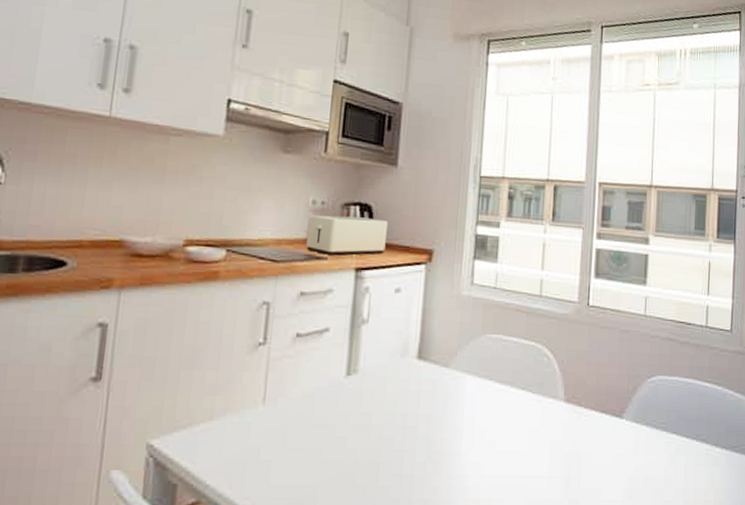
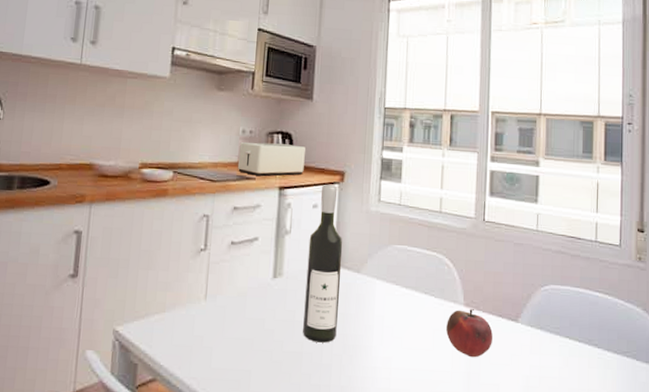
bottle: none [380,265,430,450] -> present [303,185,343,343]
fruit: none [544,405,595,460] -> present [446,309,493,358]

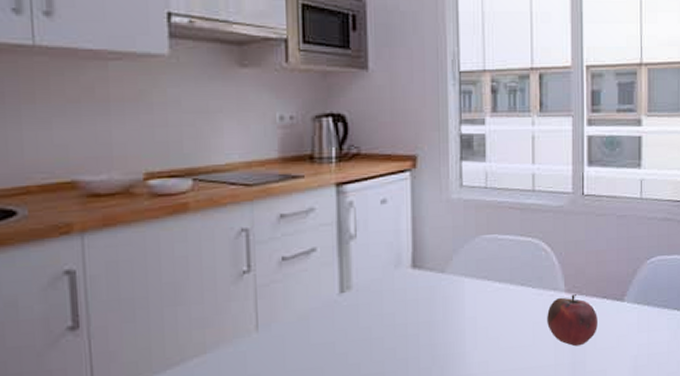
toaster: present [237,142,307,177] -> none [278,128,366,173]
bottle: present [303,185,343,343] -> none [380,173,423,359]

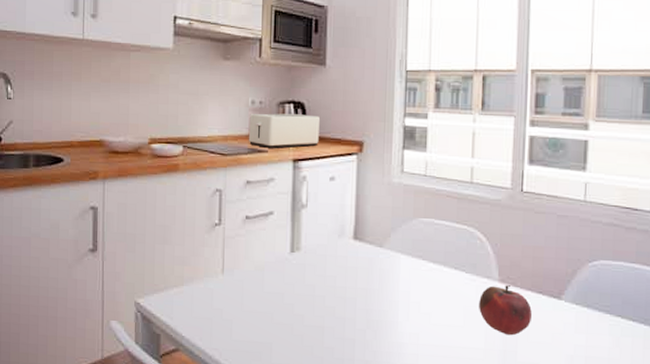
toaster: none [278,128,366,173] -> present [248,113,321,149]

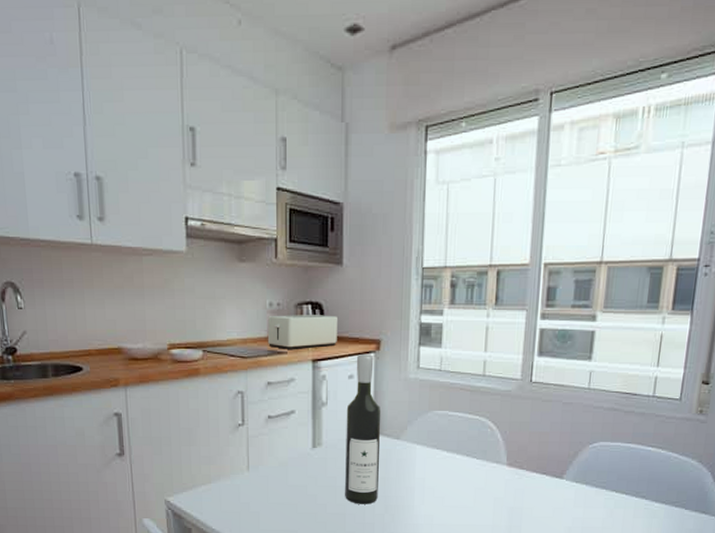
bottle: none [324,156,364,318] -> present [345,354,381,504]
fruit: present [479,285,532,336] -> none [488,468,536,513]

